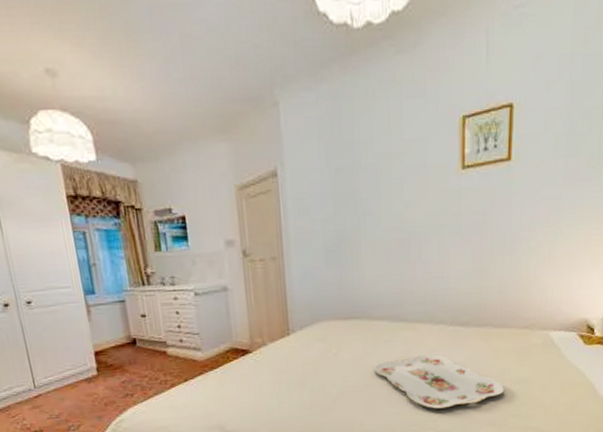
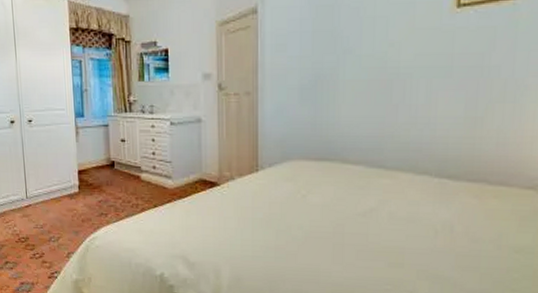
serving tray: present [374,354,504,409] -> none [345,206,499,270]

